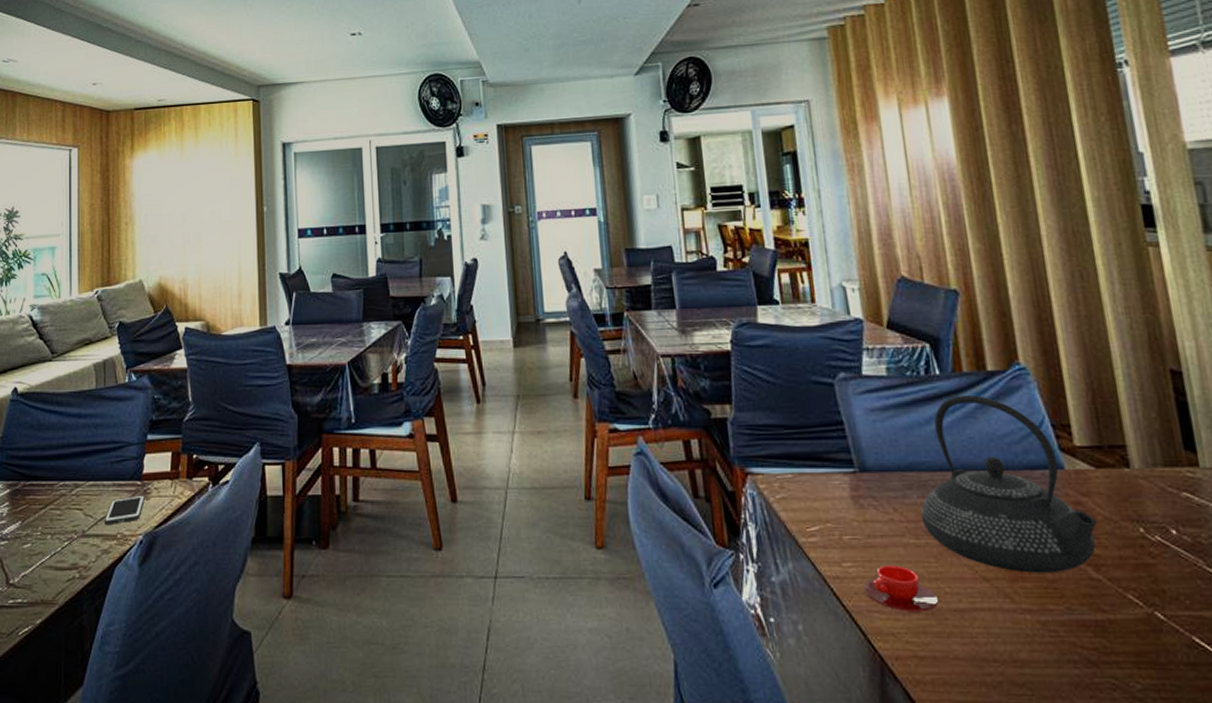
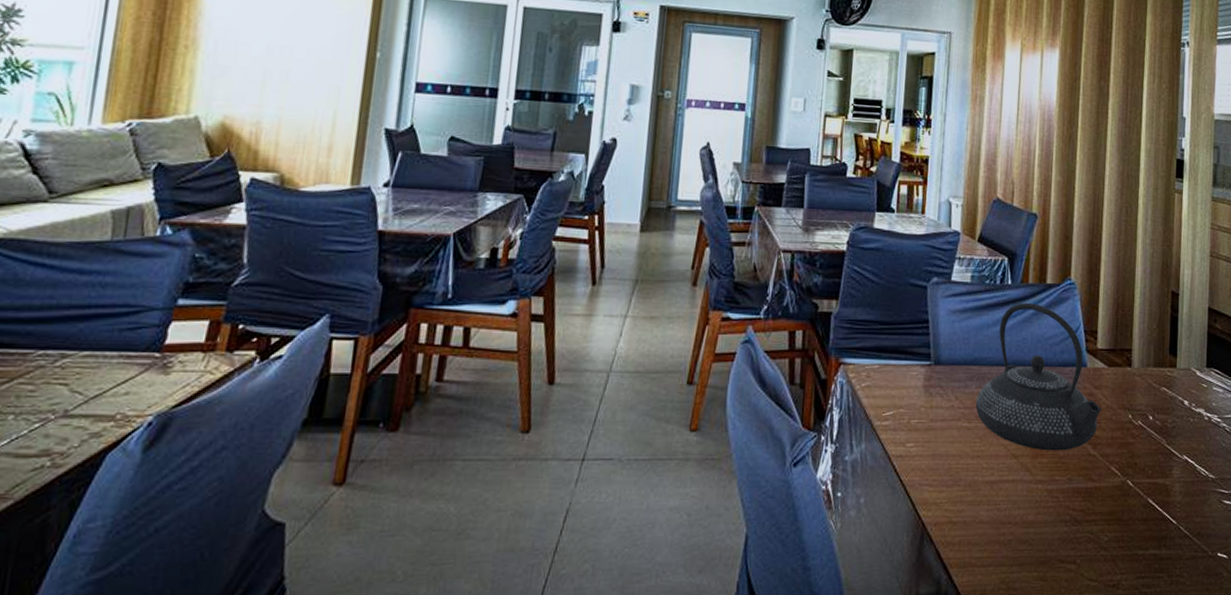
cell phone: present [104,495,145,526] -> none [98,369,163,404]
teacup: present [863,565,938,612] -> none [919,445,976,484]

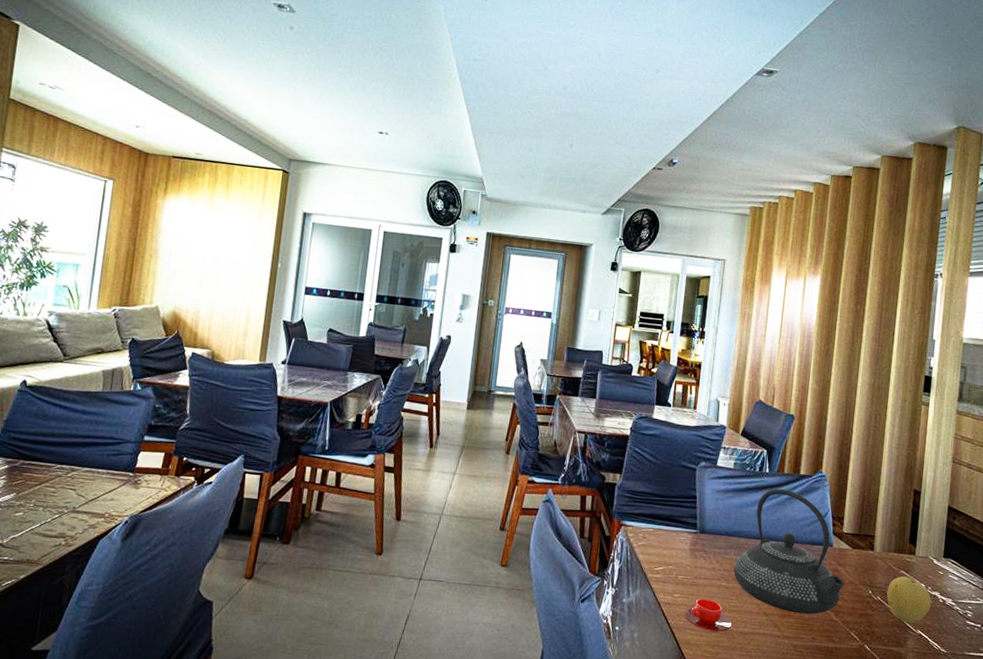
teacup: none [919,445,976,484] -> present [684,598,732,632]
fruit: none [1148,394,1196,449] -> present [887,576,931,624]

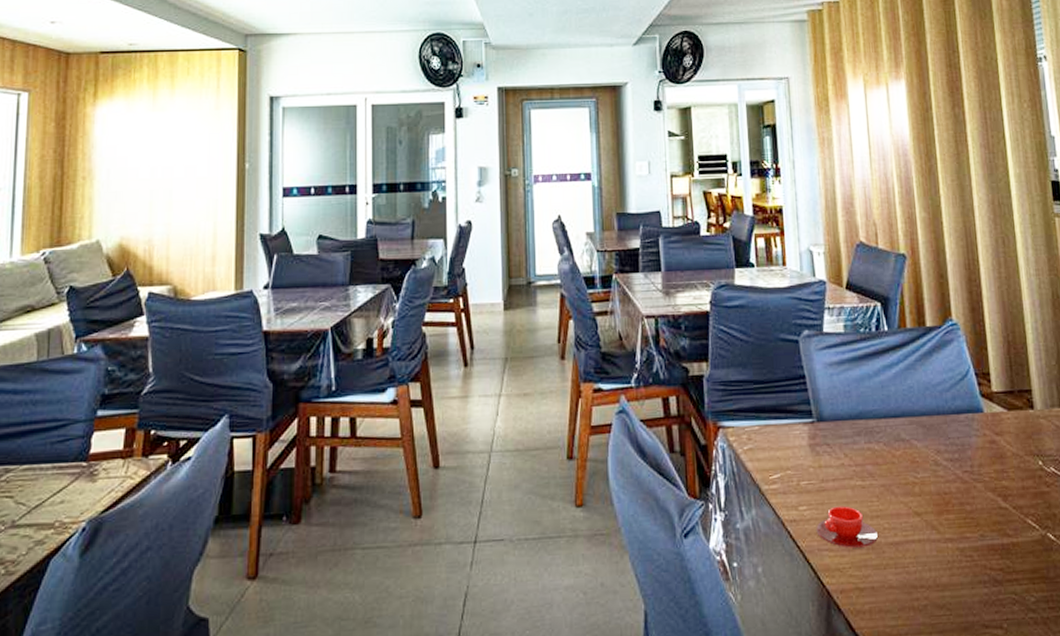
teapot: present [733,488,844,615] -> none [866,348,1007,506]

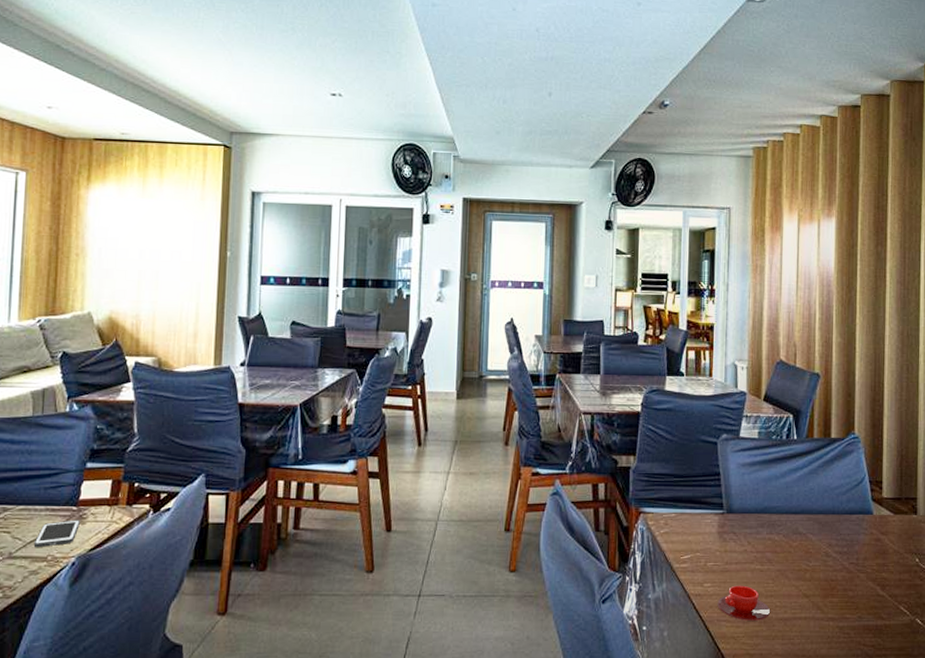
cell phone: none [39,477,91,514] -> present [33,520,80,548]

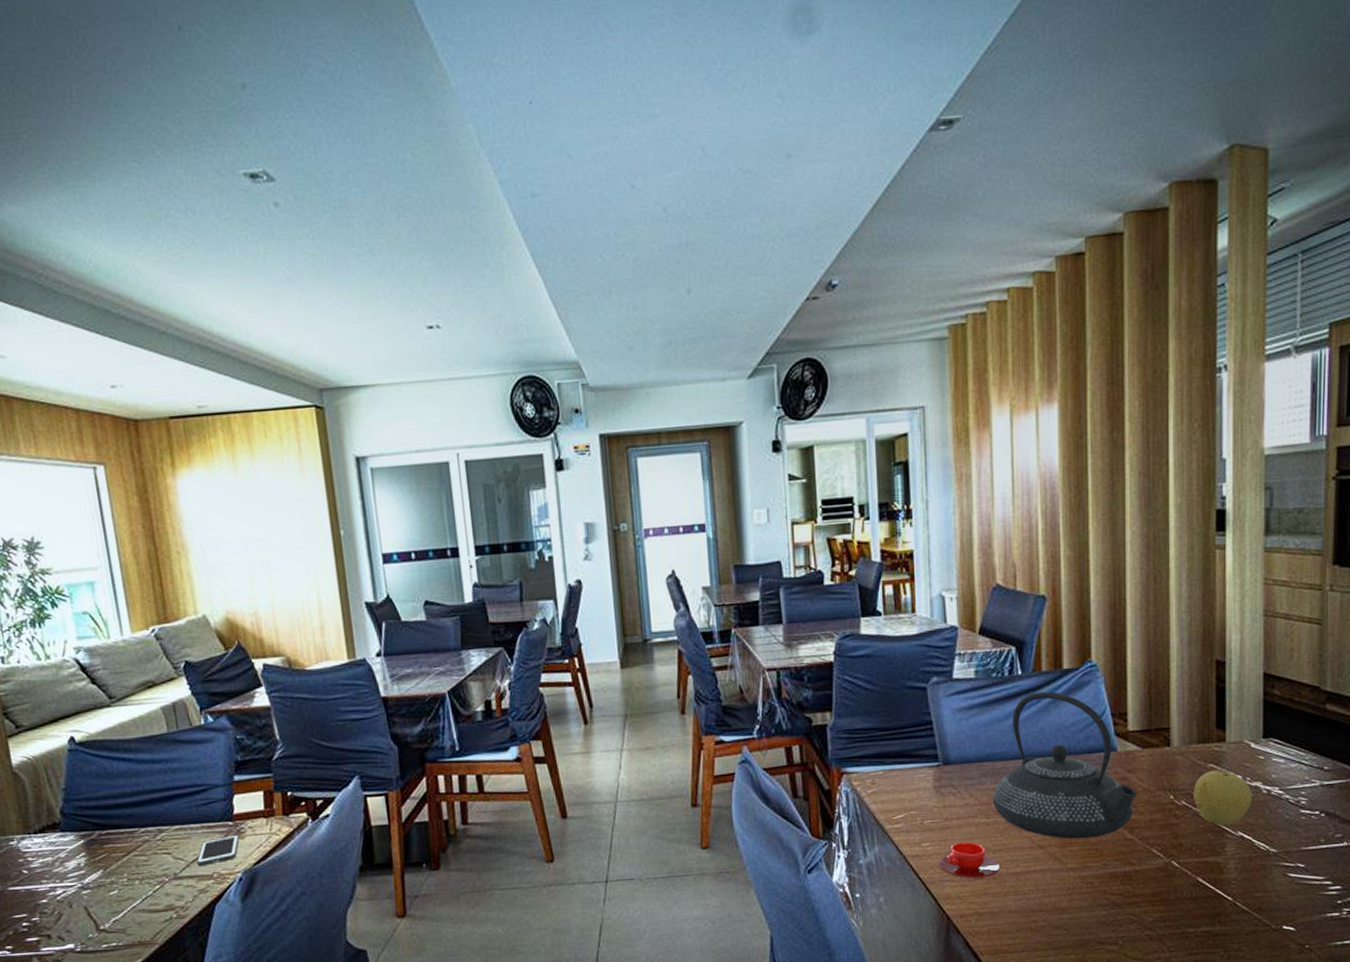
teapot: none [767,455,888,591] -> present [992,691,1137,839]

